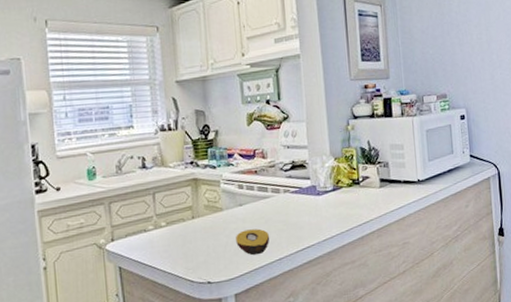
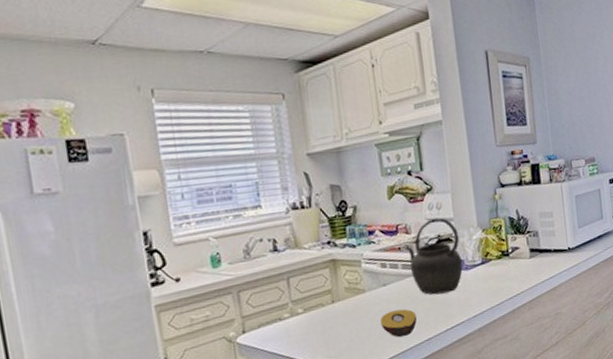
kettle: none [261,144,315,218] -> present [405,217,463,295]

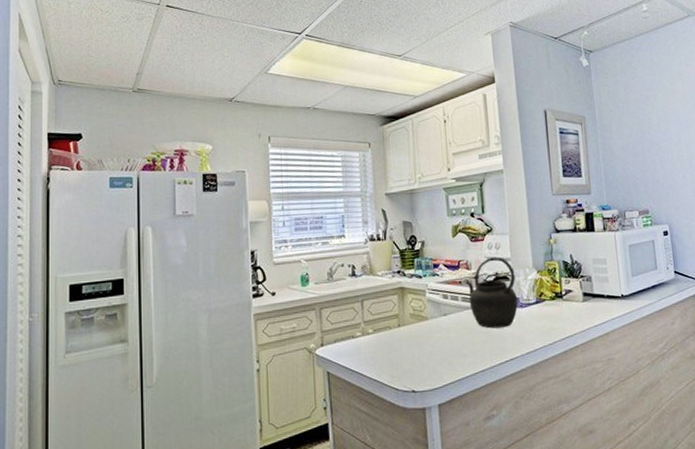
fruit: present [380,309,418,338] -> none [440,339,474,366]

